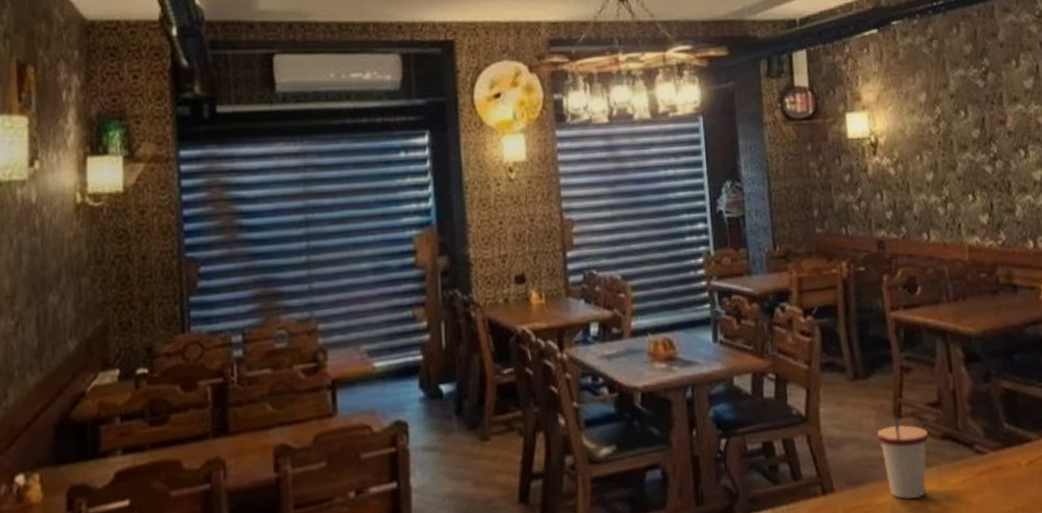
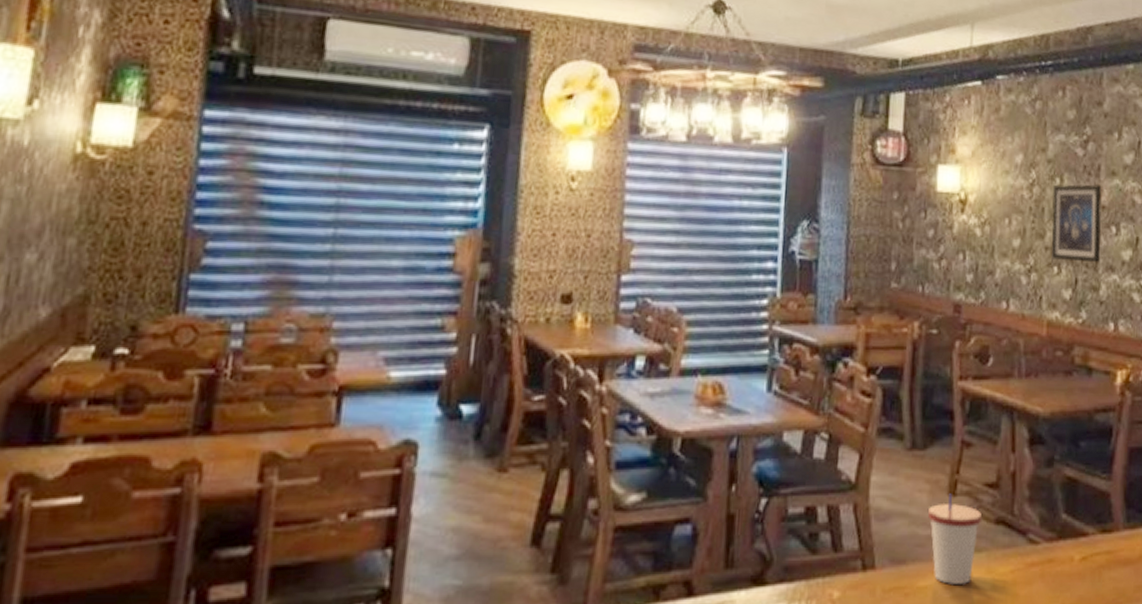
wall art: none [958,112,1013,189] -> present [1051,184,1102,262]

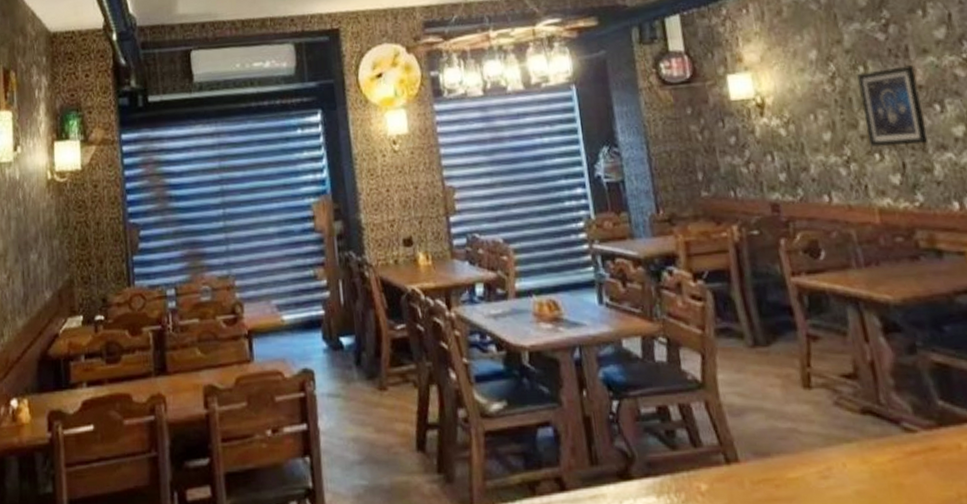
cup: present [928,493,982,584] -> none [784,386,846,475]

